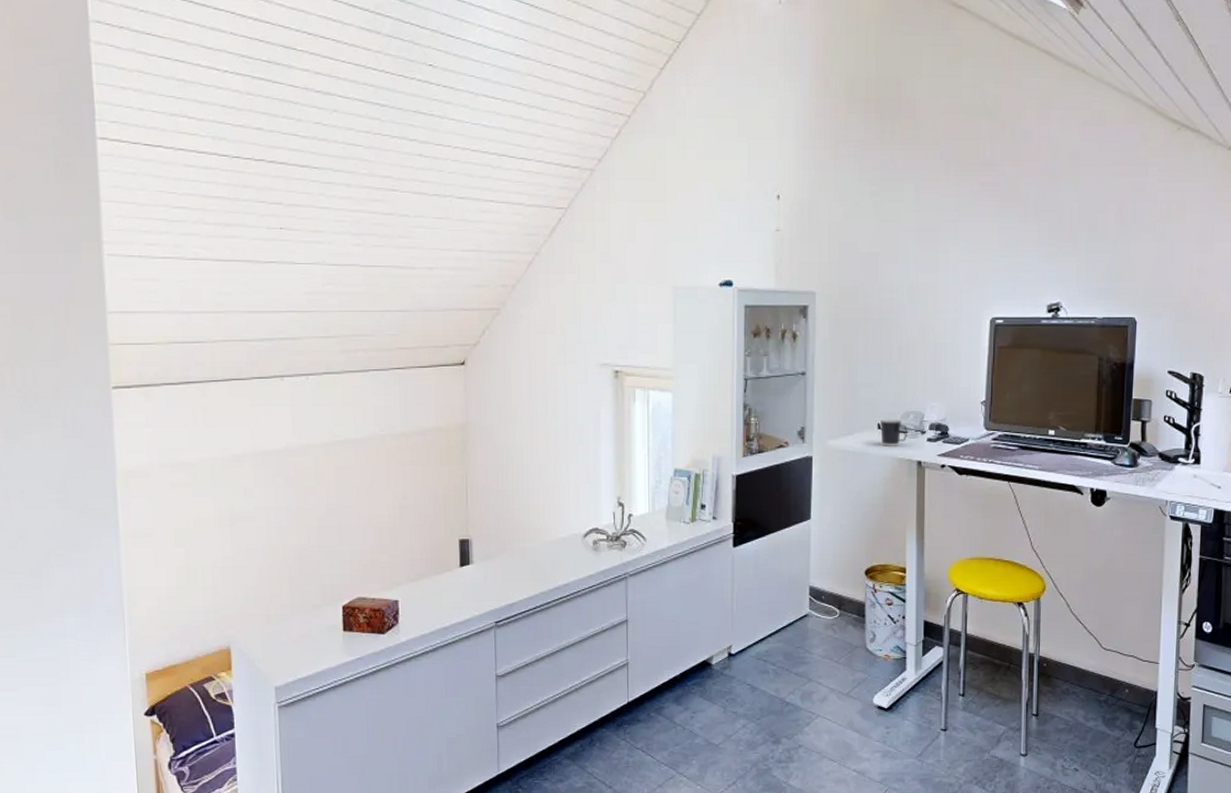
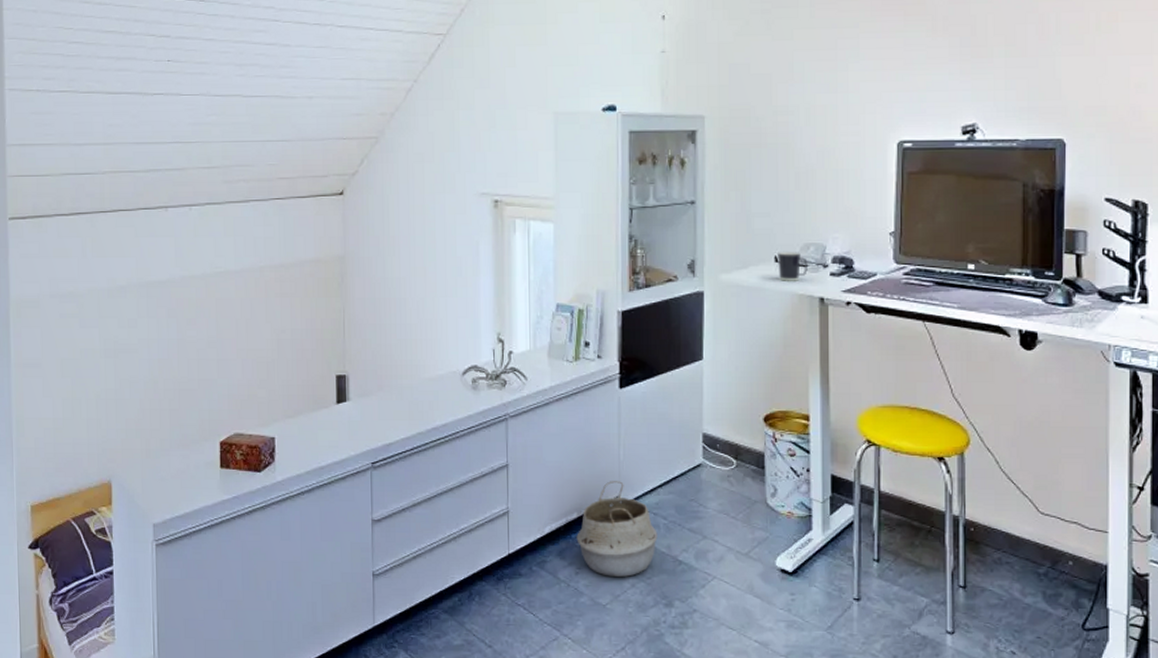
woven basket: none [692,632,767,719] -> present [576,481,658,577]

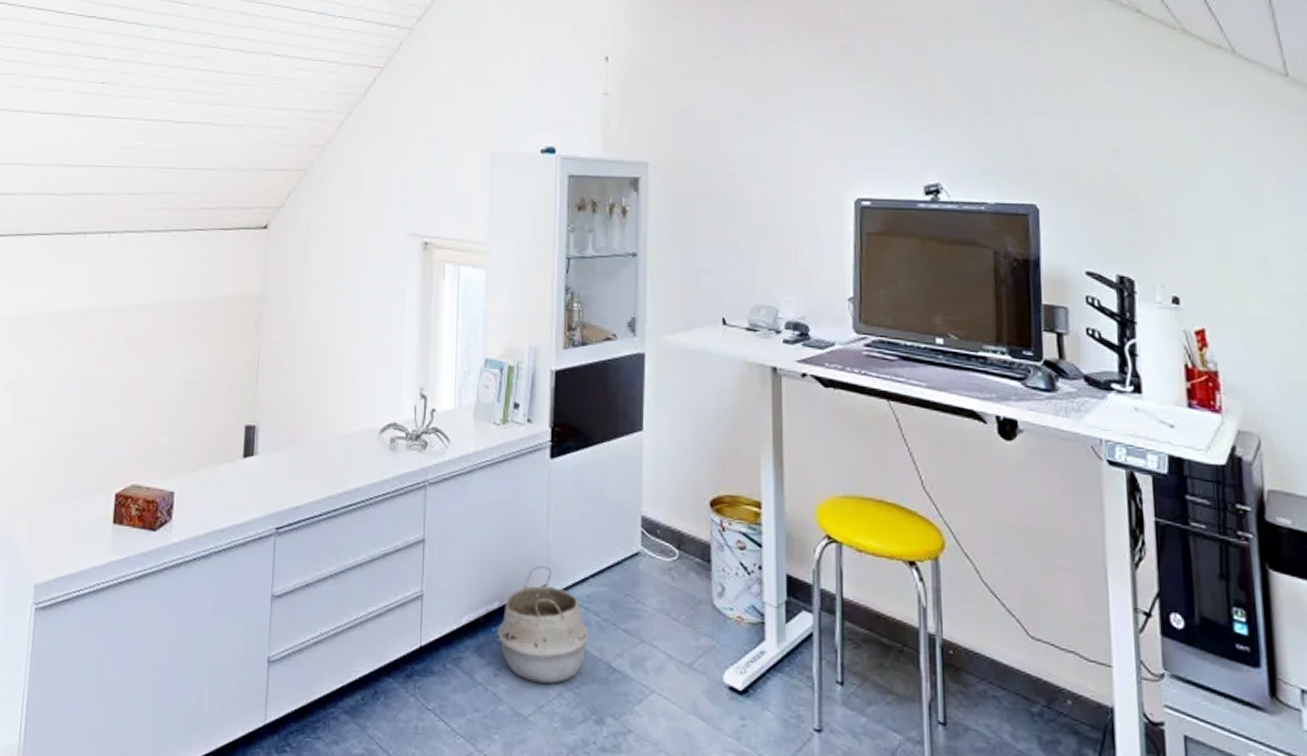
mug: present [778,252,808,283] -> none [726,314,759,348]

